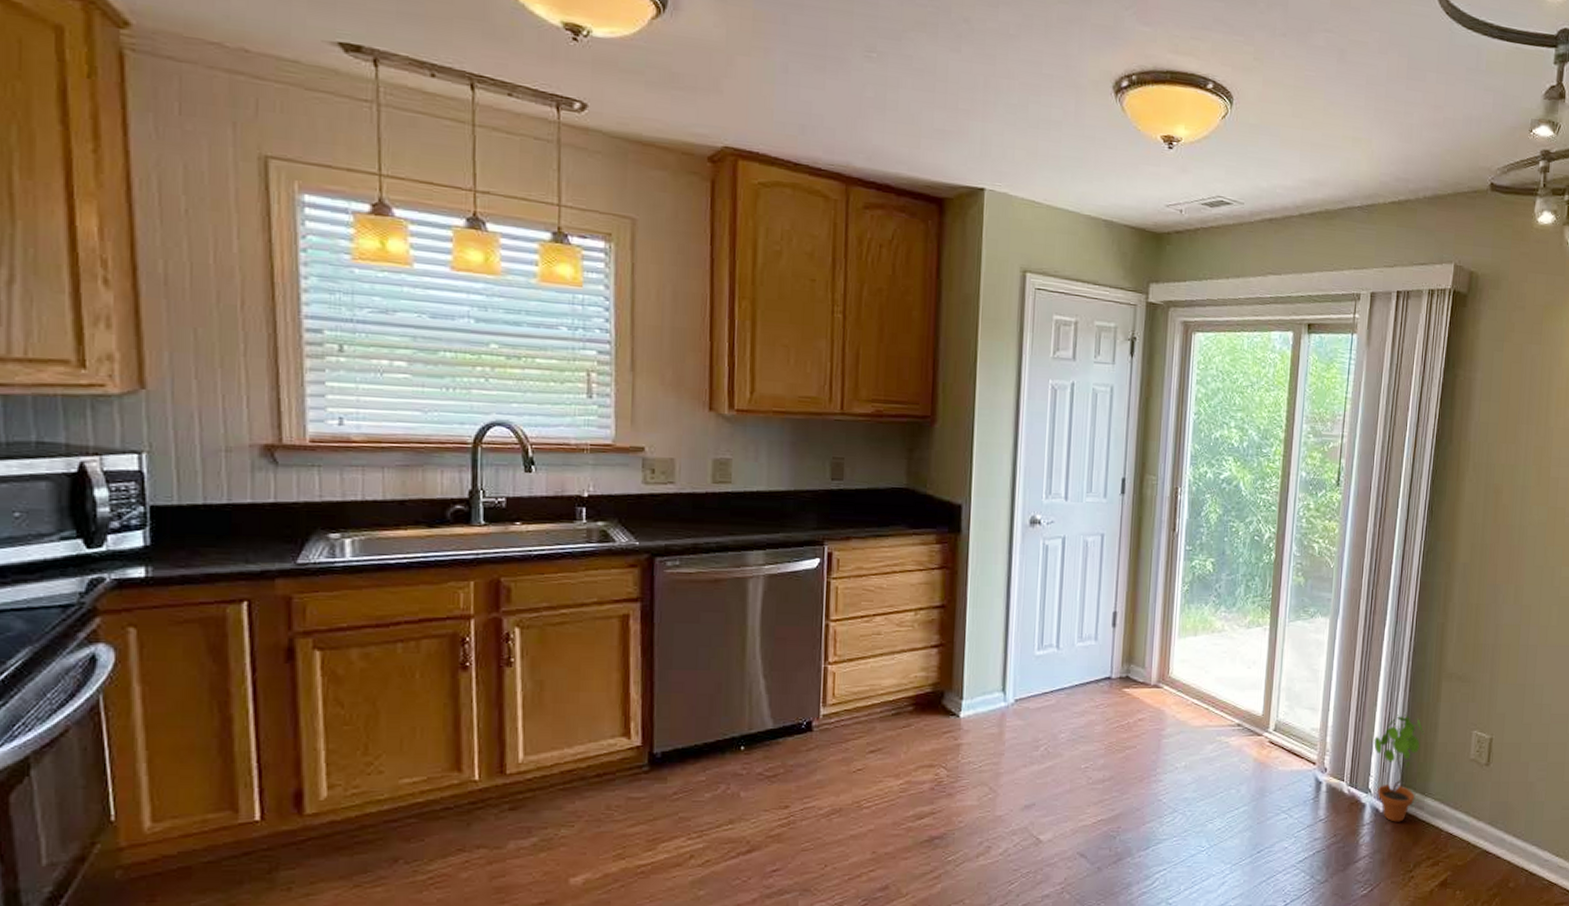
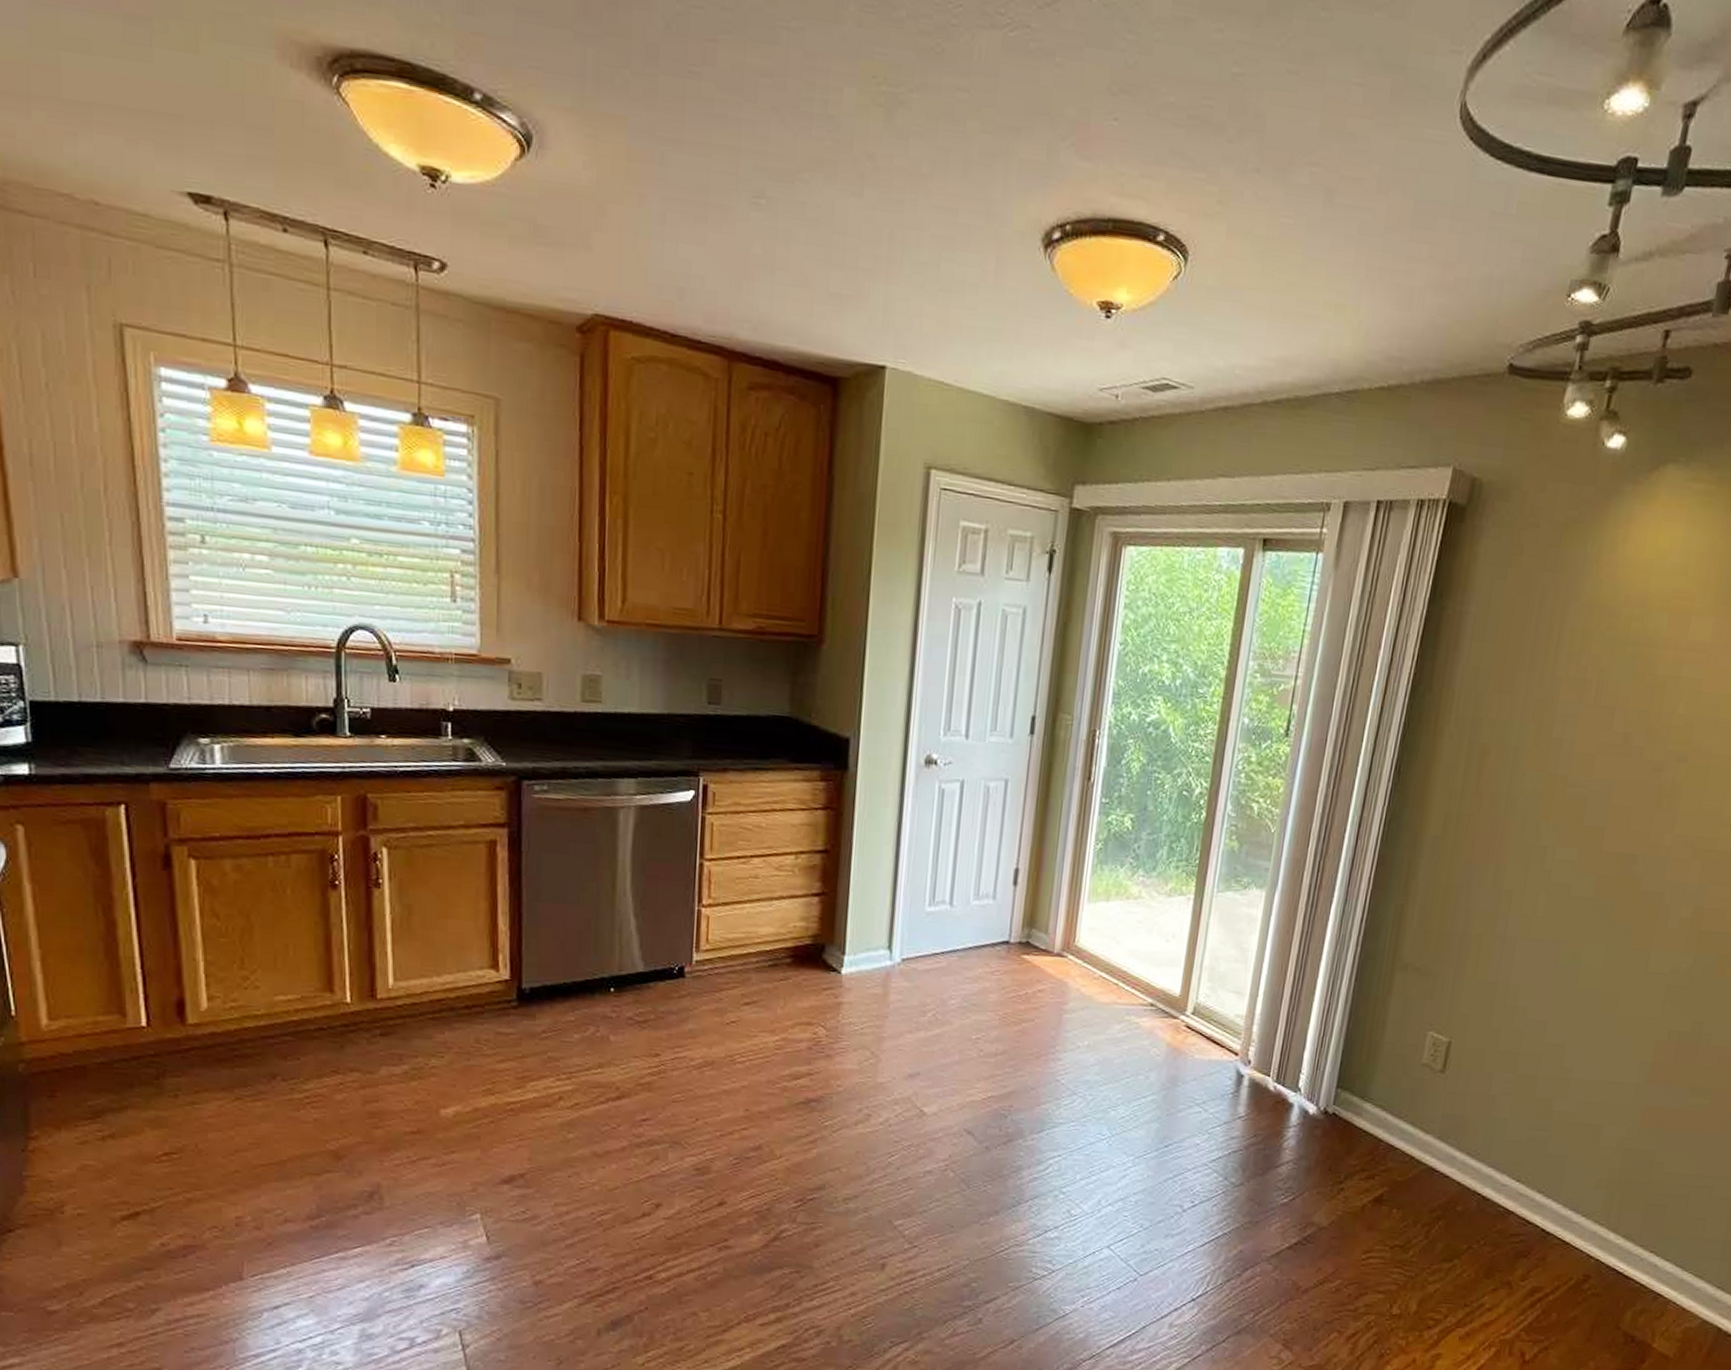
potted plant: present [1373,714,1425,822] -> none [1308,1006,1370,1127]

